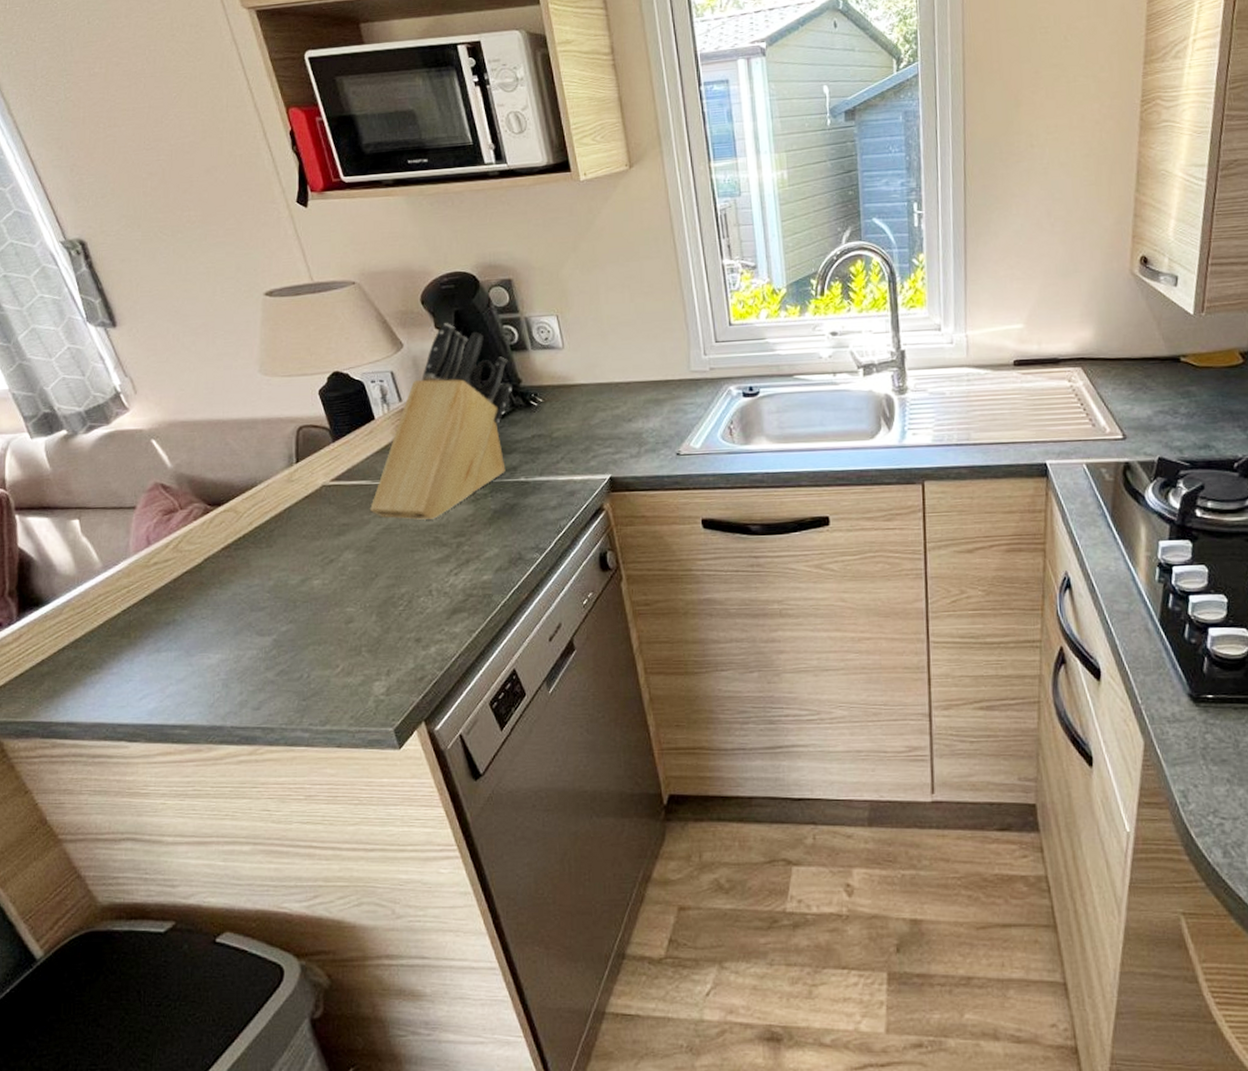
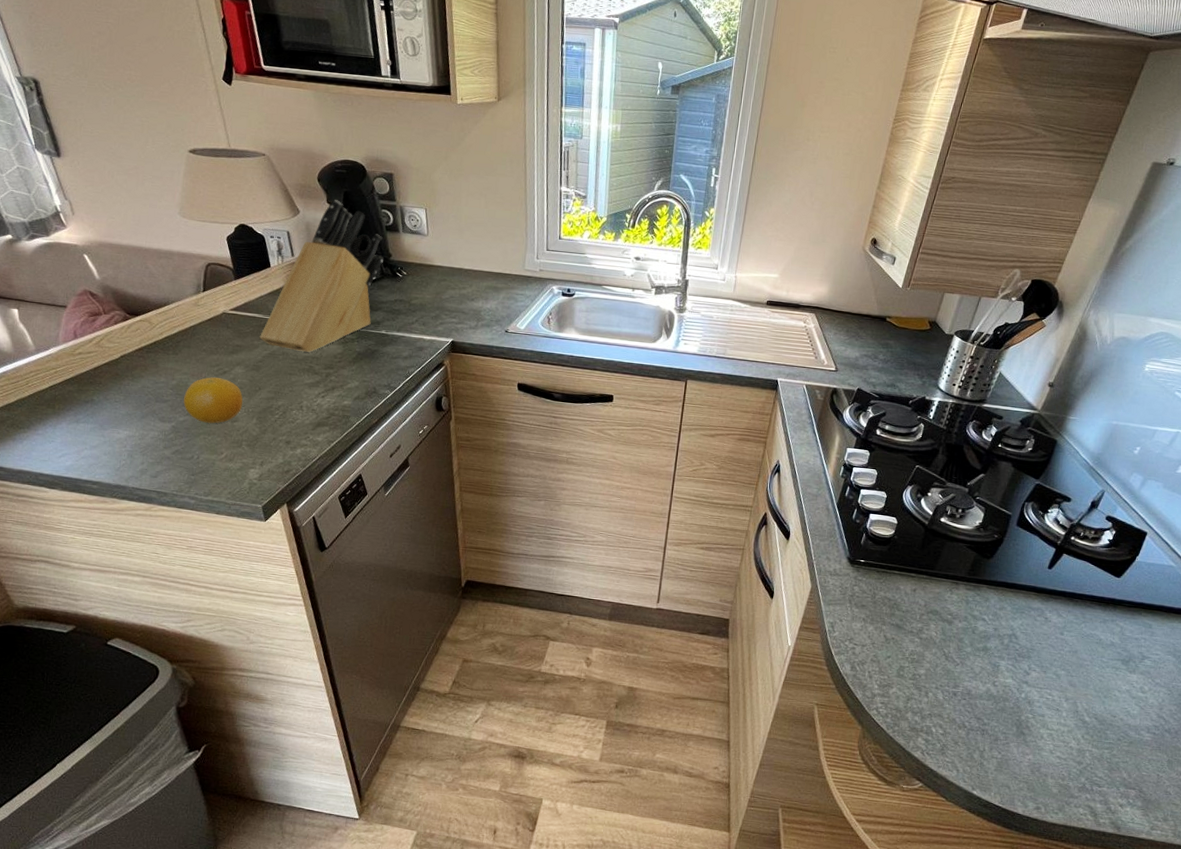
fruit: none [285,569,357,629] -> present [183,377,243,424]

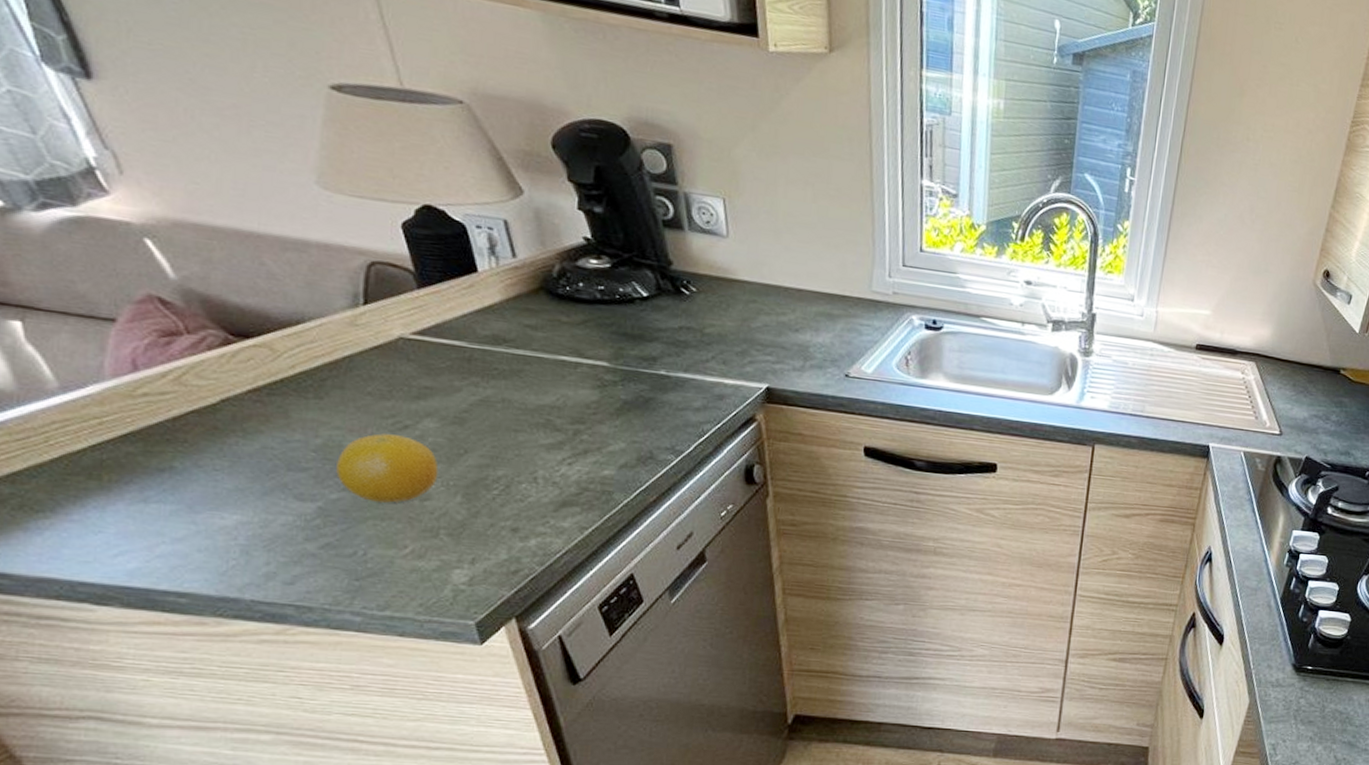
knife block: present [260,200,384,352] -> none [463,177,660,399]

